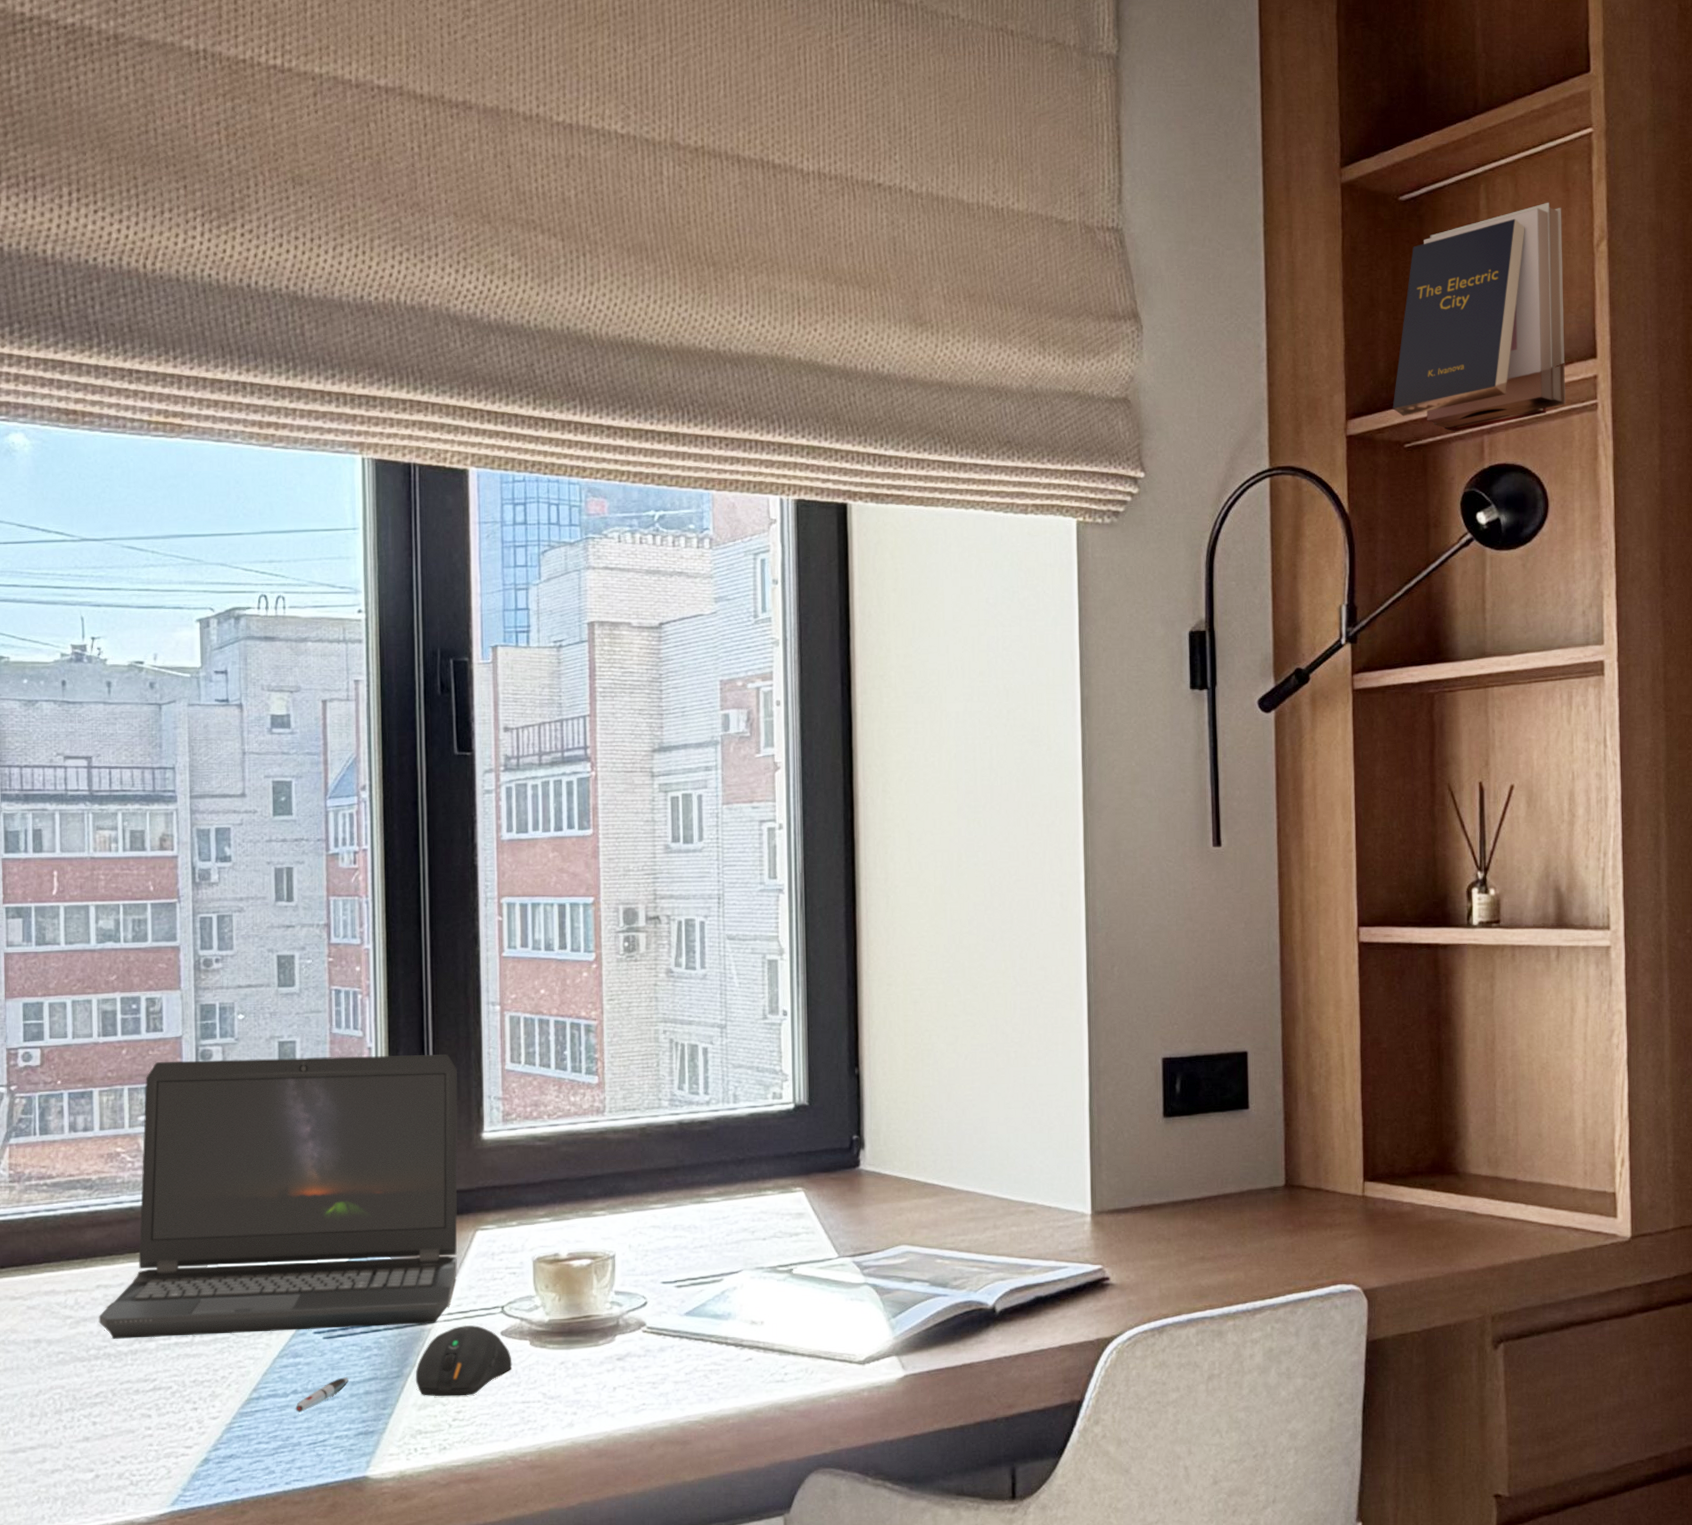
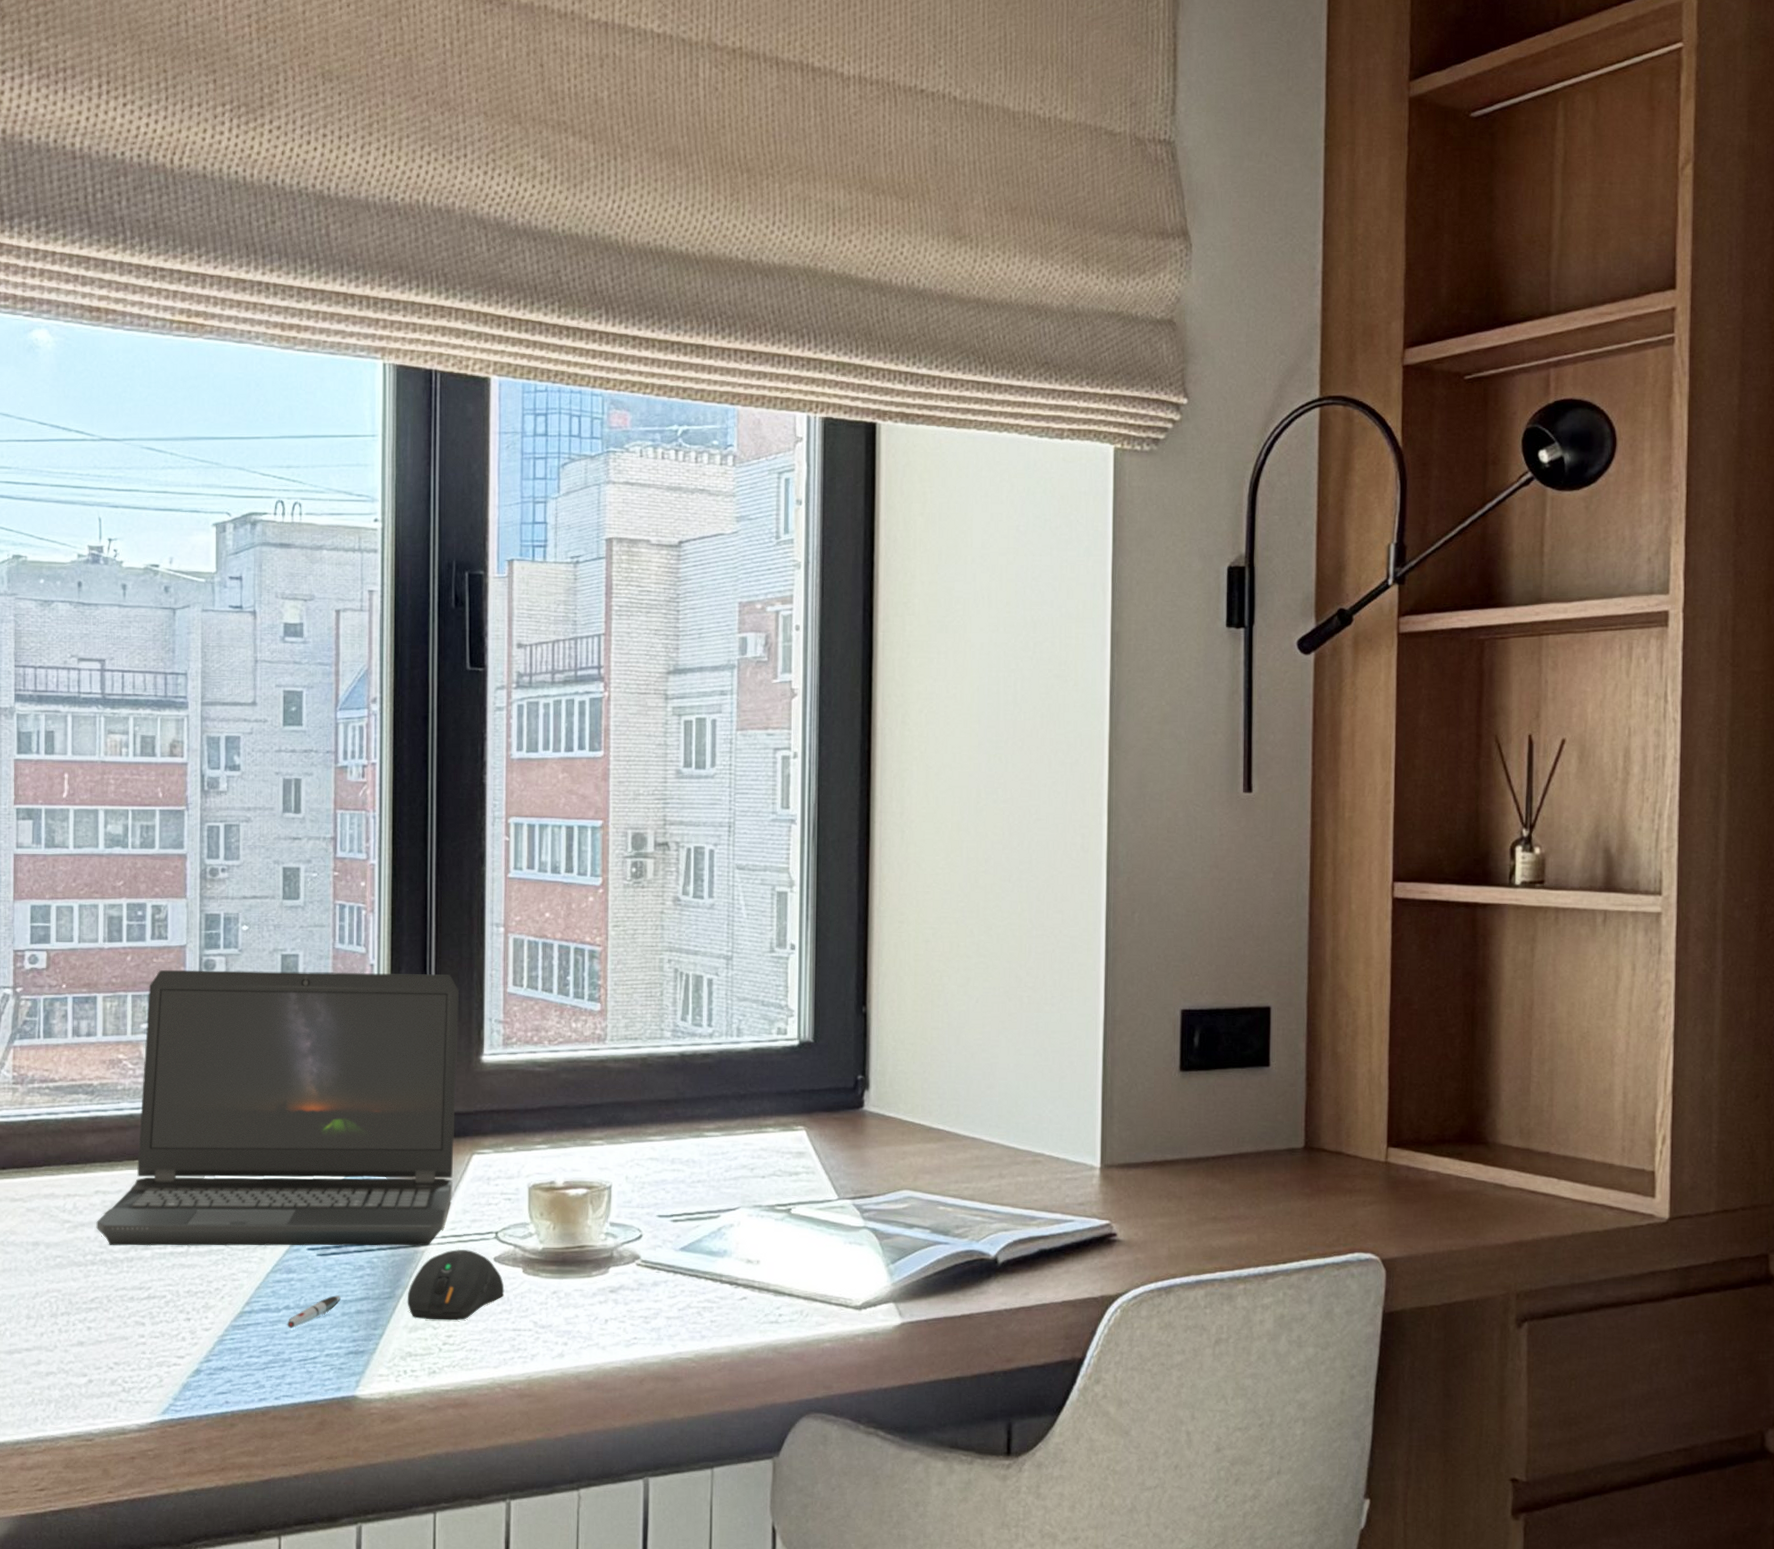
books: present [1392,202,1565,432] -> none [1453,121,1646,364]

